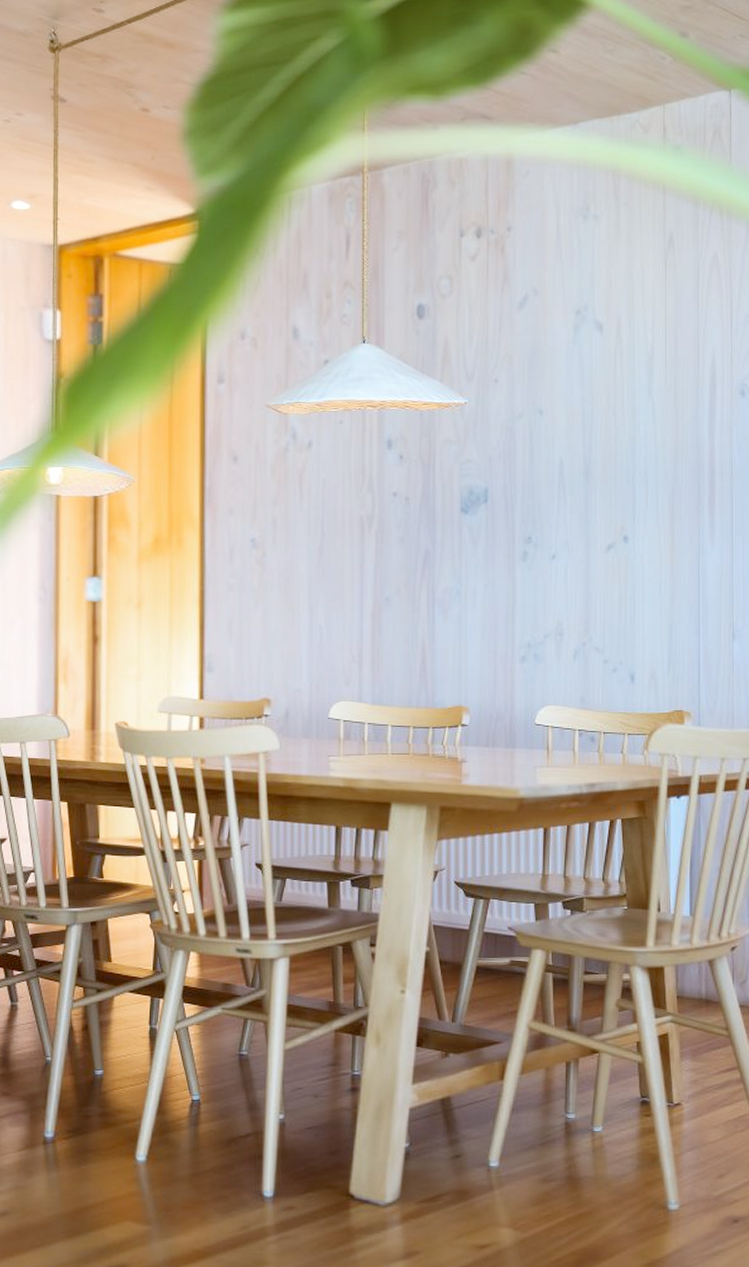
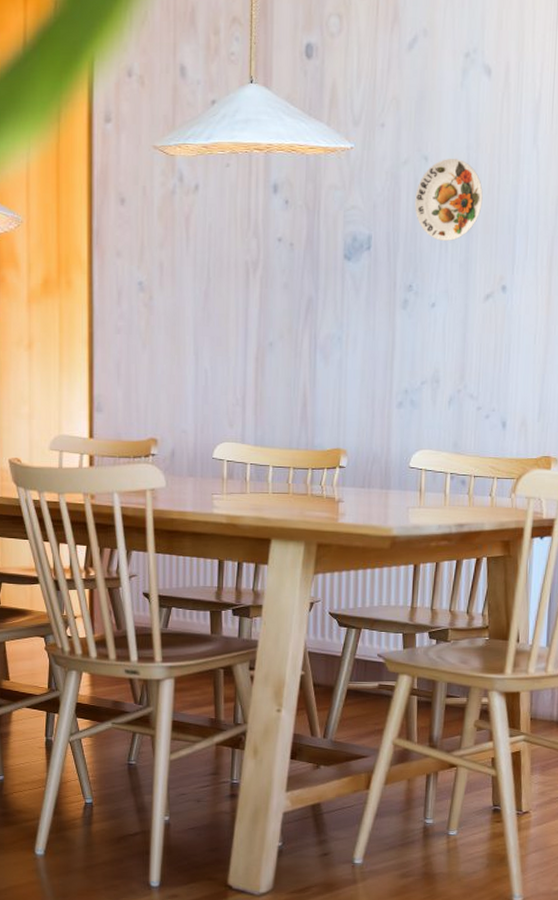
decorative plate: none [531,411,600,492] -> present [415,158,483,241]

